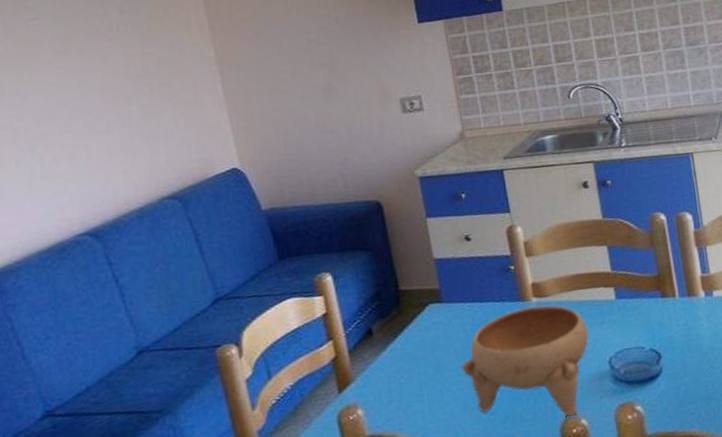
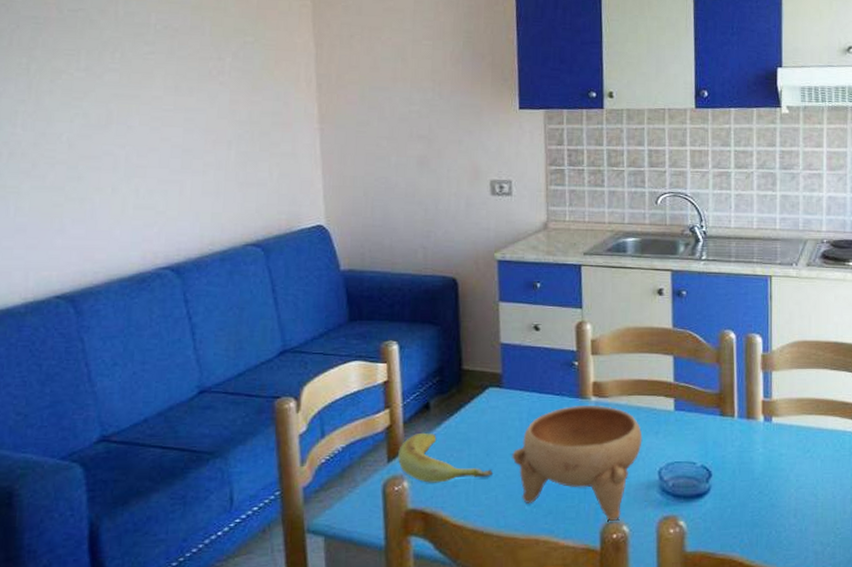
banana: none [348,358,446,408] -> present [398,432,494,483]

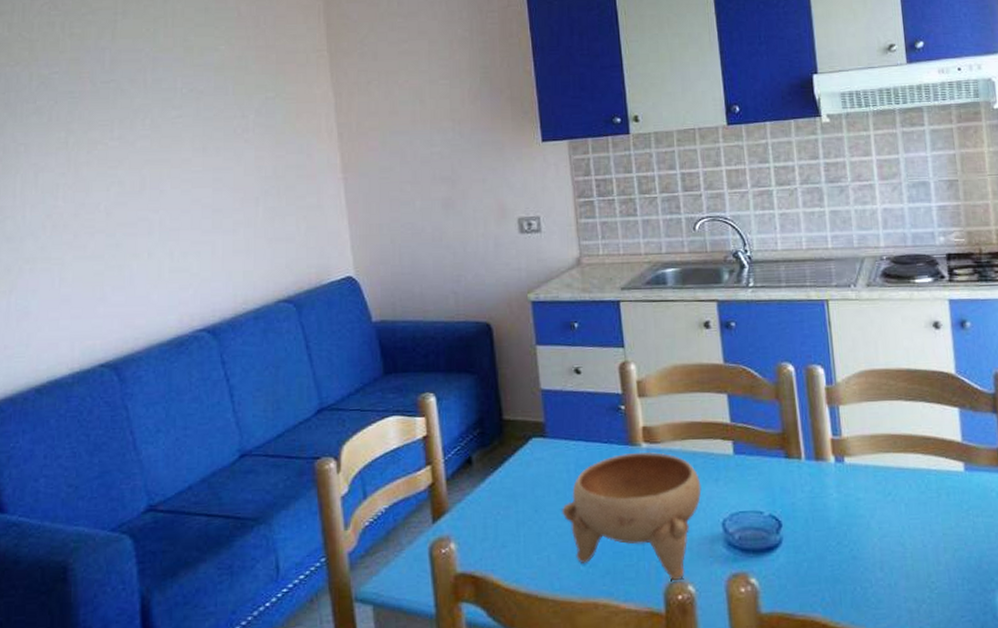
banana: present [398,432,494,483] -> none [443,489,544,544]

